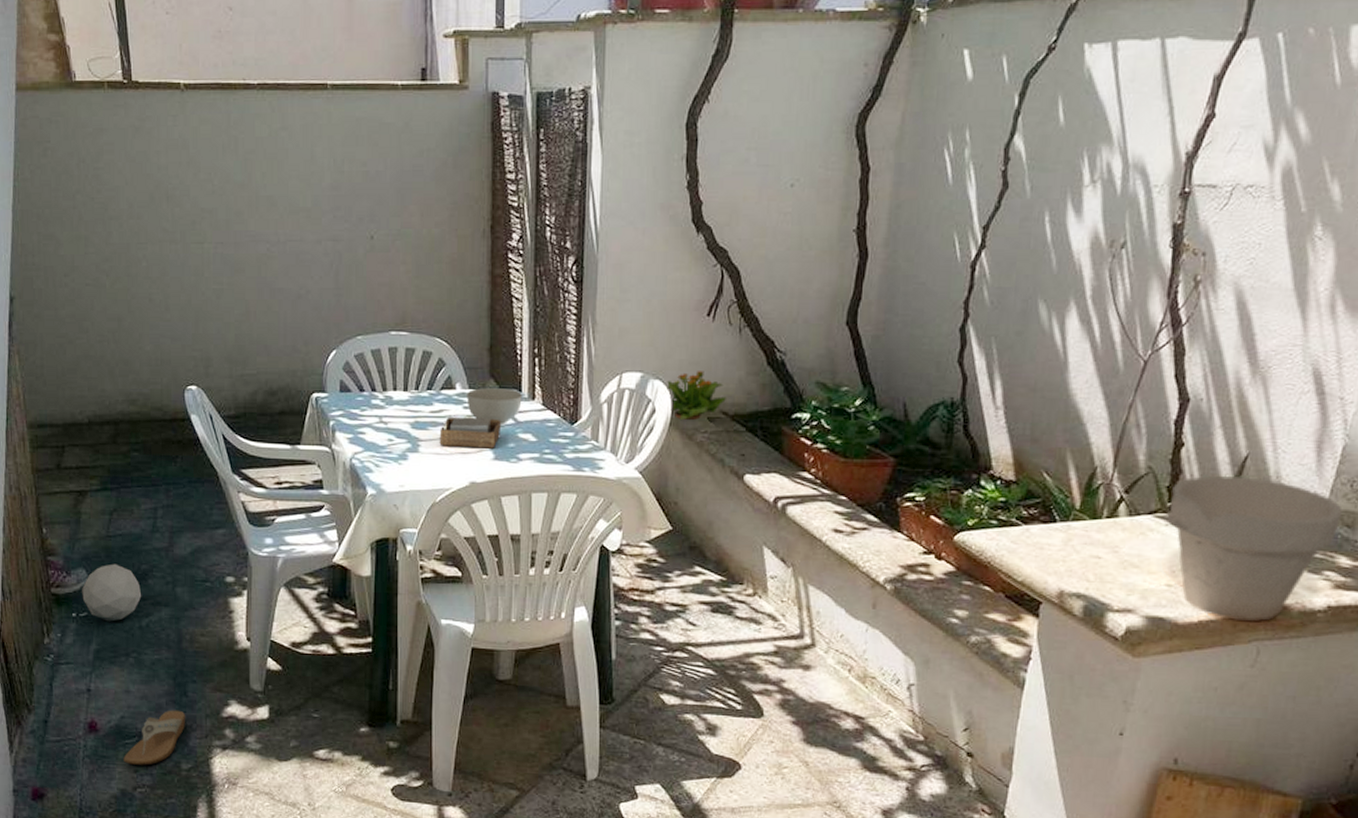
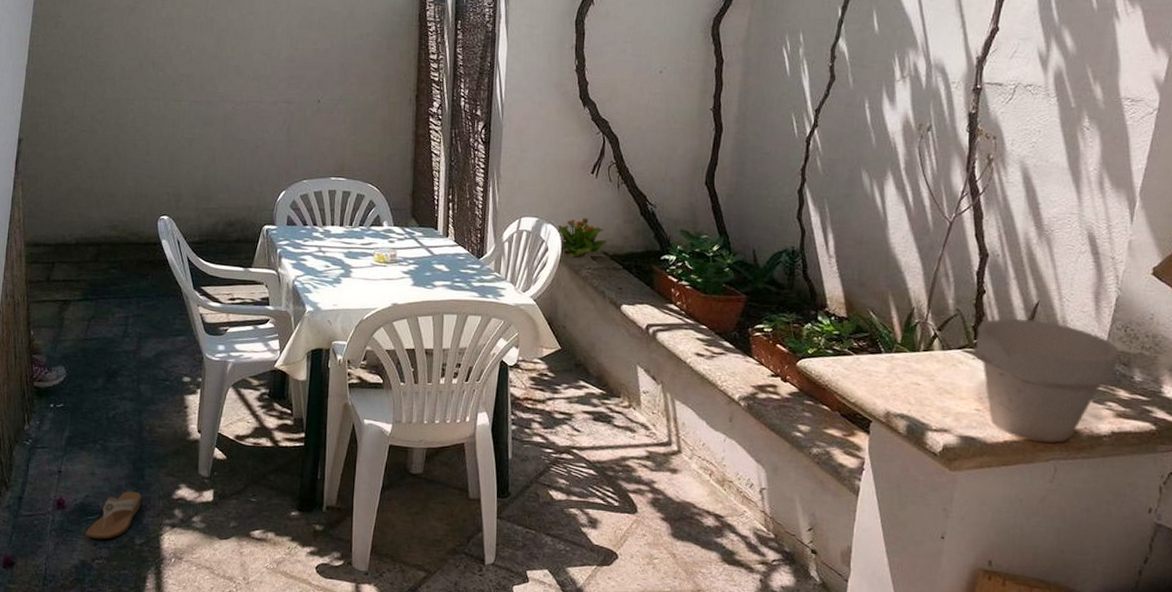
ball: present [82,563,142,622] -> none [60,363,111,413]
napkin holder: present [439,416,502,449] -> none [368,248,420,276]
bowl: present [467,388,522,426] -> none [392,226,438,258]

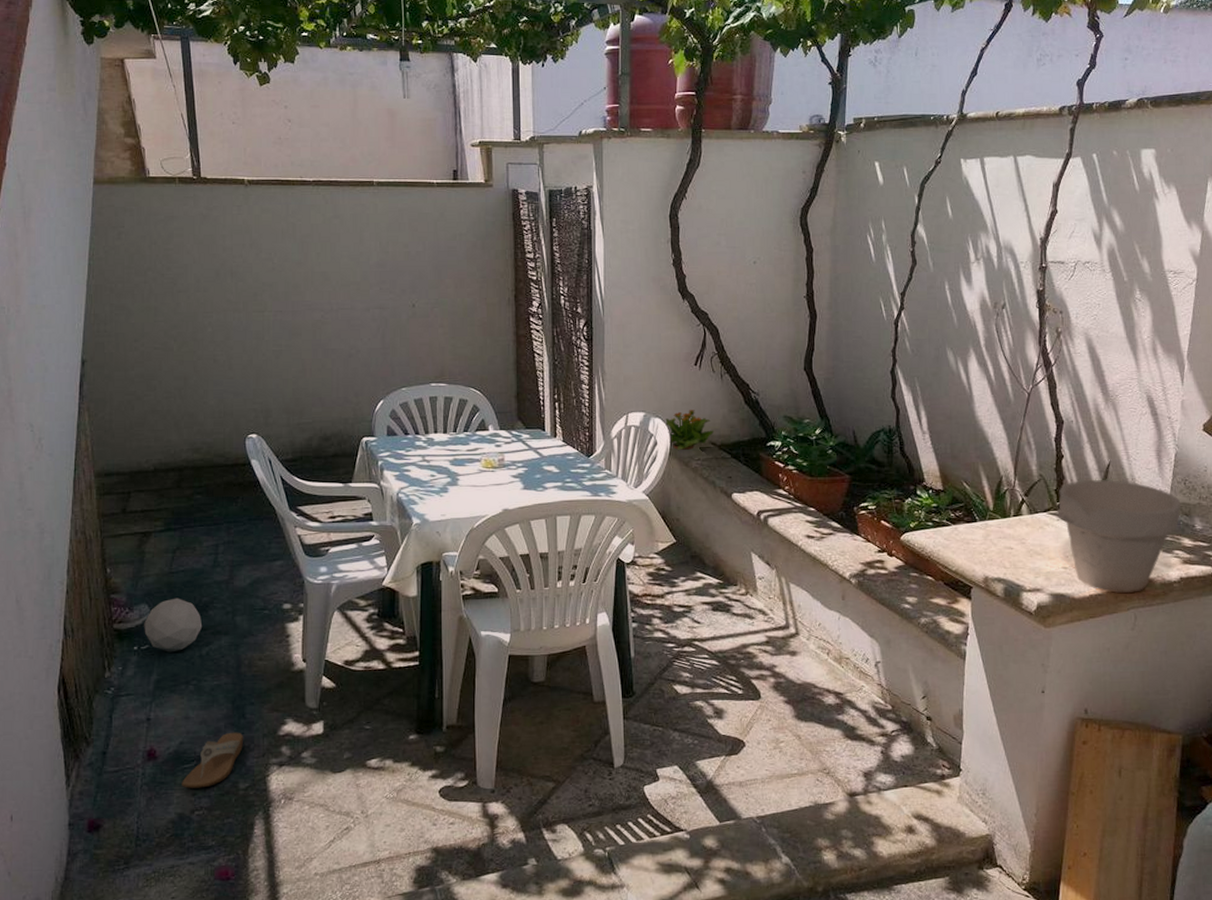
ball: none [60,363,111,413] -> present [144,598,203,653]

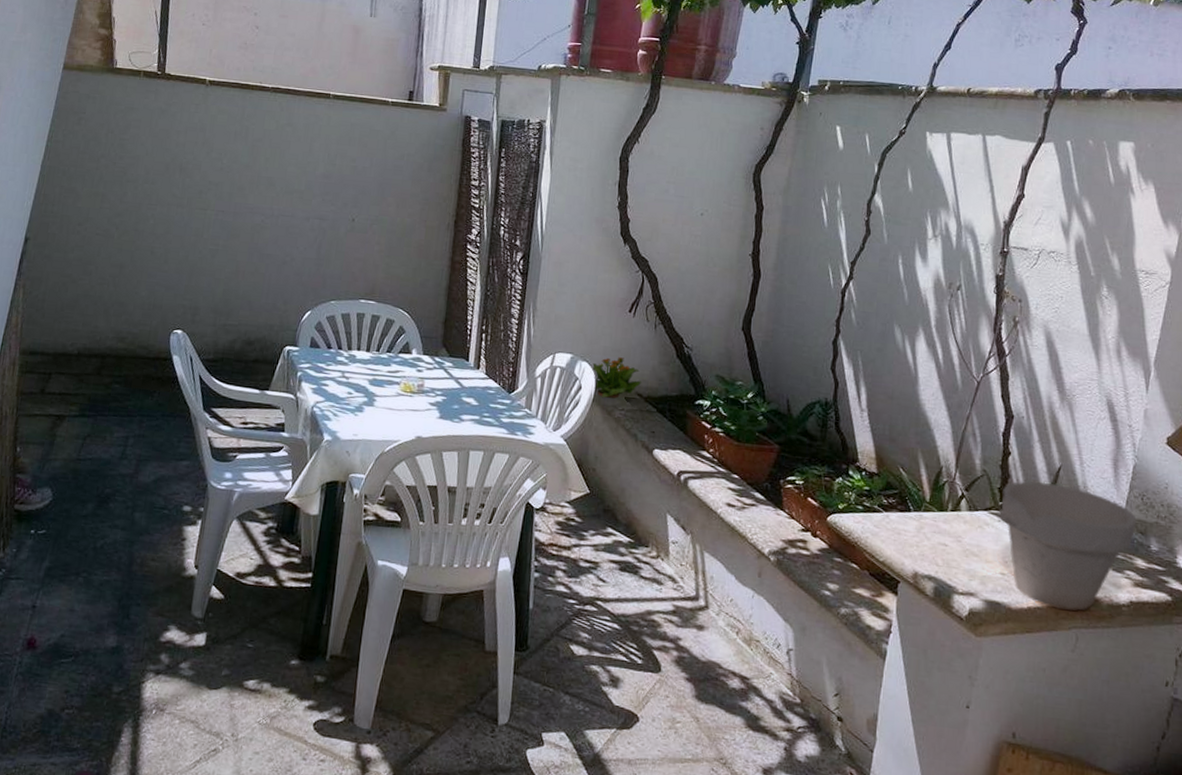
ball: present [144,598,203,653] -> none [43,485,102,541]
sandal: present [182,732,244,788] -> none [56,631,125,686]

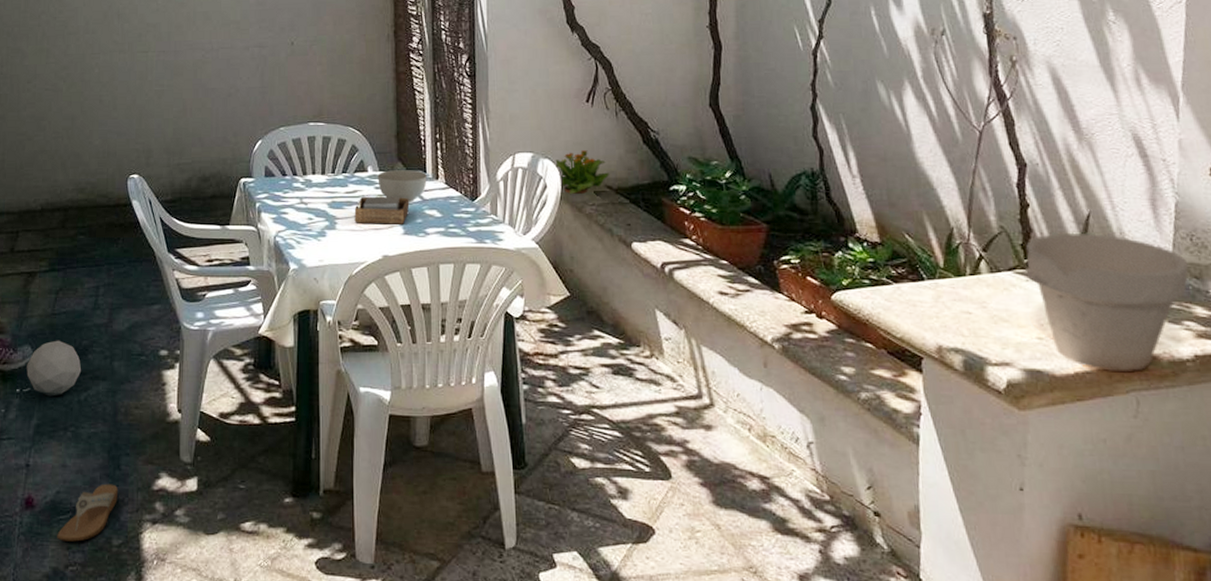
ball: none [43,485,102,541] -> present [26,340,82,396]
sandal: none [56,631,125,686] -> present [57,483,119,542]
napkin holder: none [393,377,449,408] -> present [354,196,410,224]
bowl: none [420,355,469,389] -> present [377,170,427,203]

